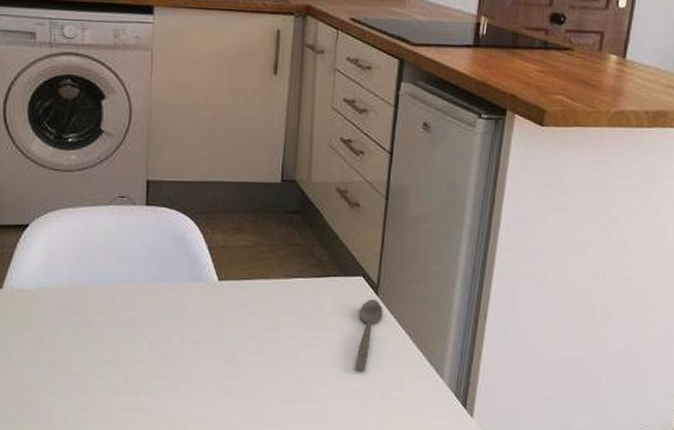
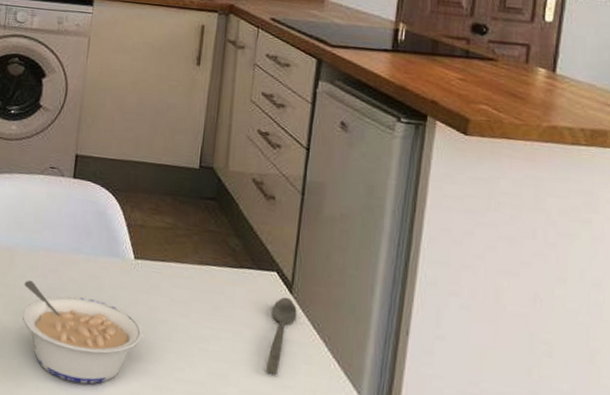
legume: none [101,315,232,407] -> present [23,280,143,385]

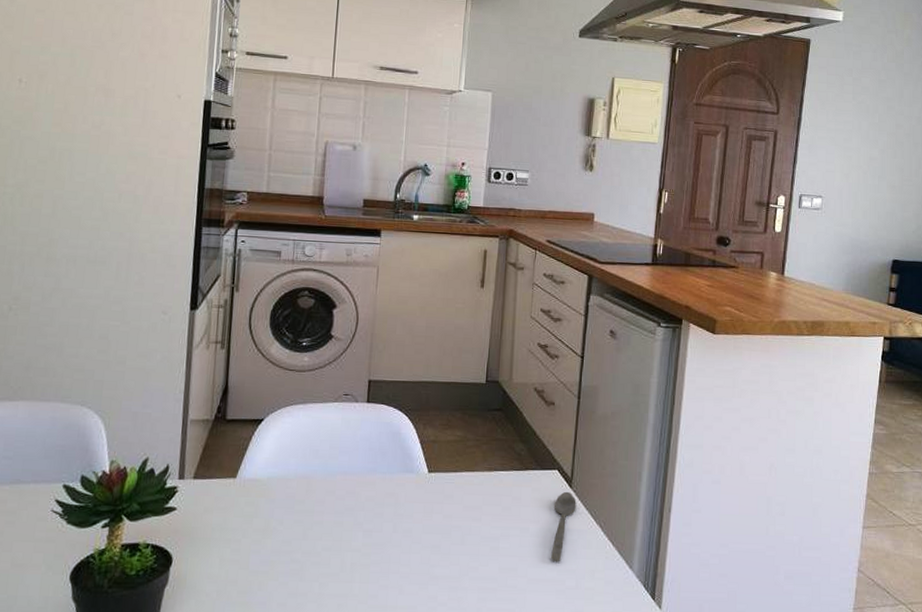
legume: present [23,280,143,385] -> none [322,504,439,595]

